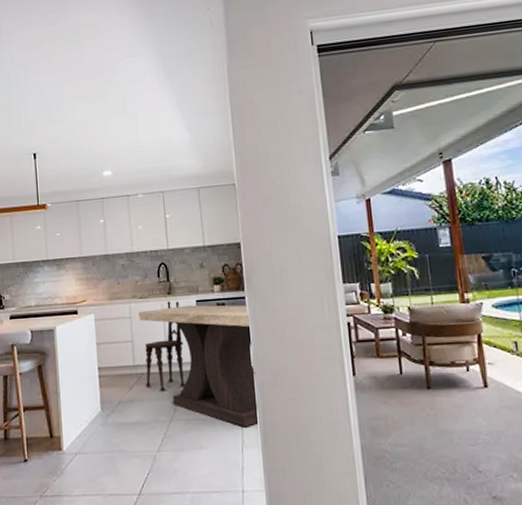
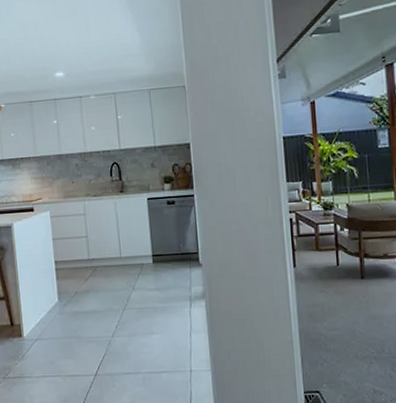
table: present [138,304,258,427] -> none [92,202,205,315]
dining chair: present [145,300,185,392] -> none [99,198,137,283]

